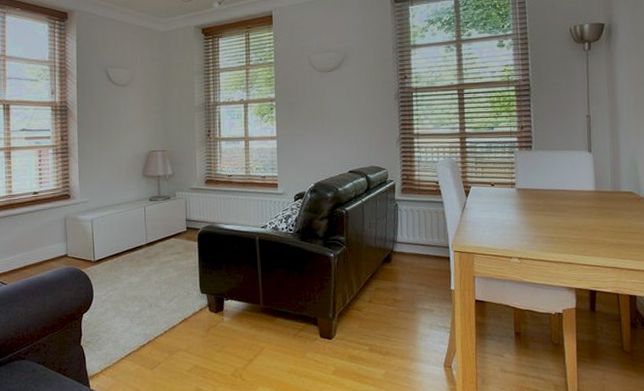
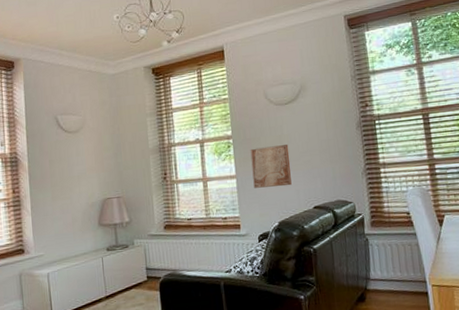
wall art: none [292,110,330,150] -> present [250,144,292,188]

